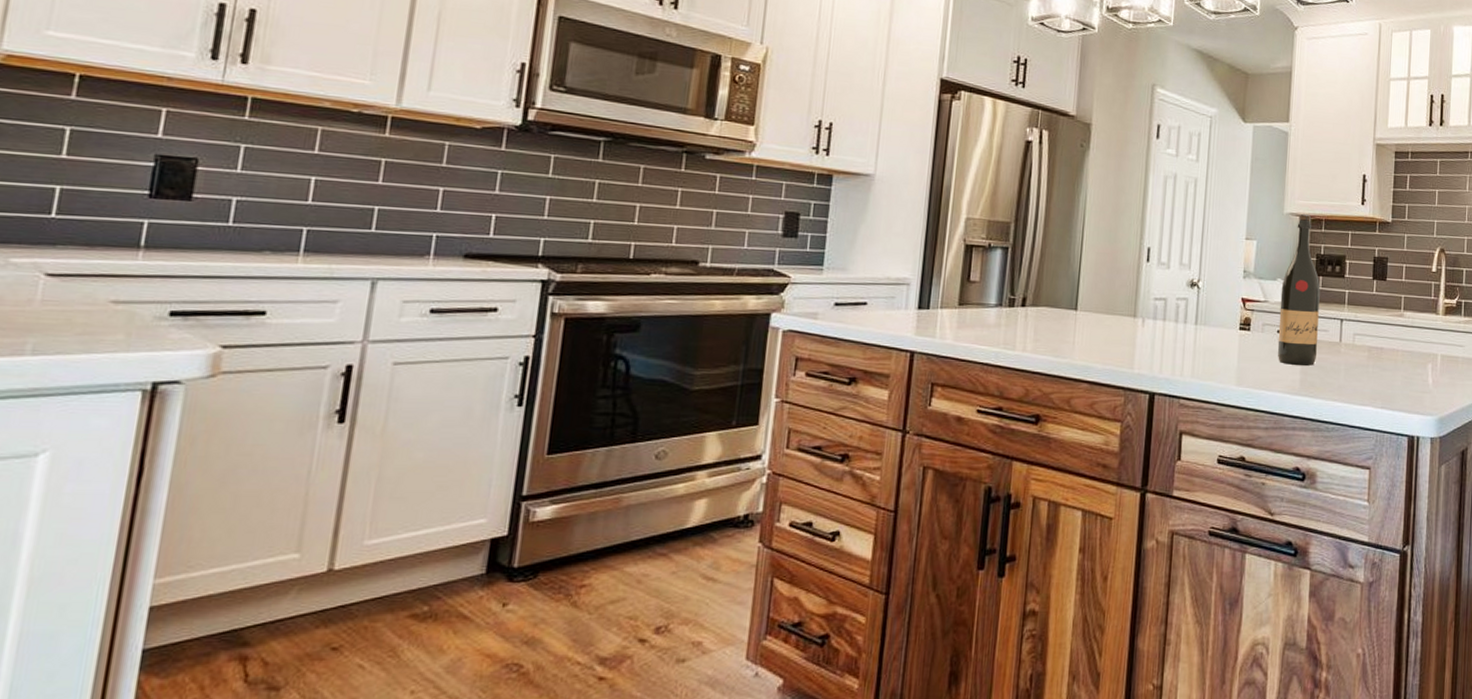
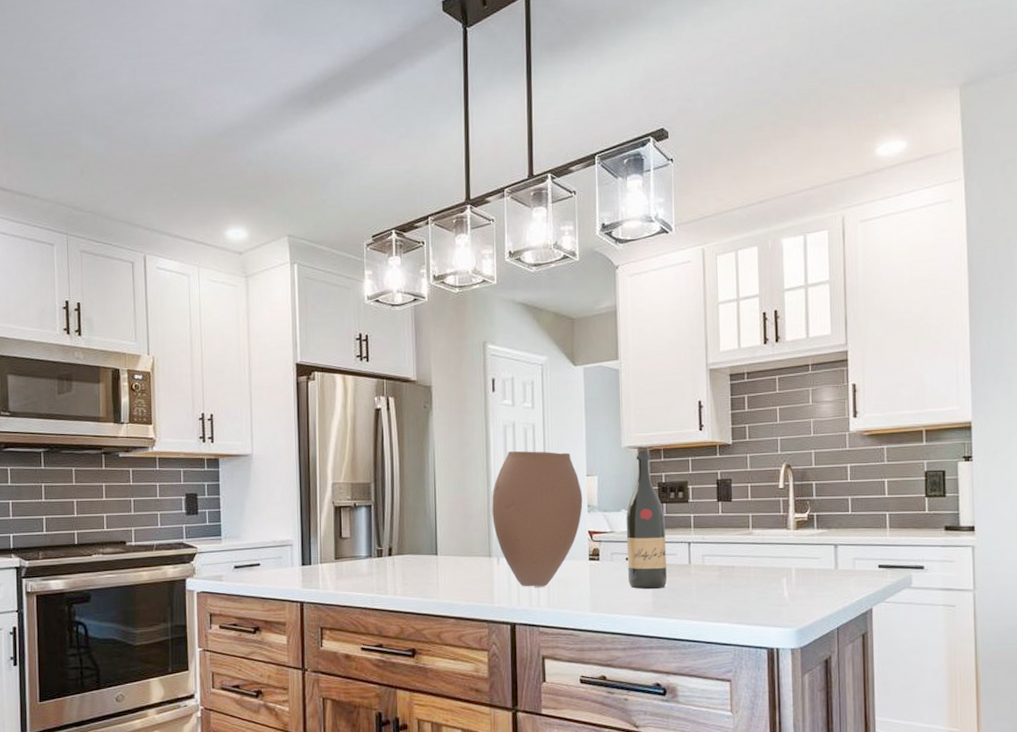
vase: none [1142,204,1240,355] -> present [492,450,583,587]

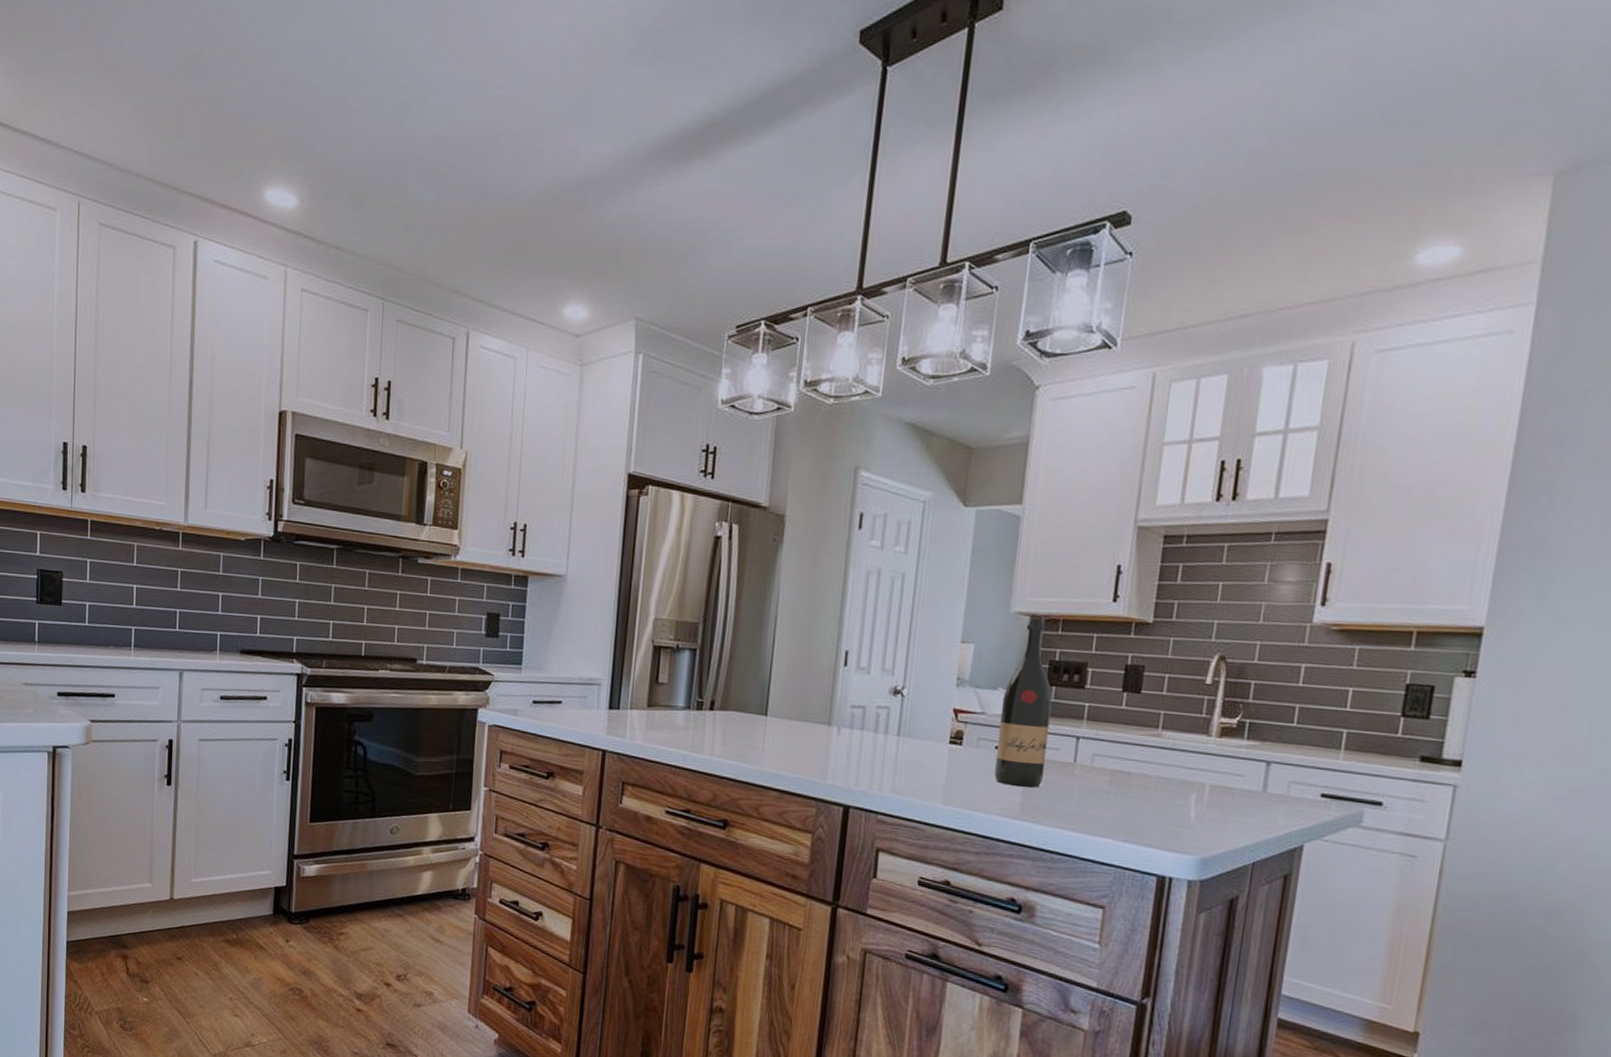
vase: present [492,450,583,587] -> none [838,602,953,768]

